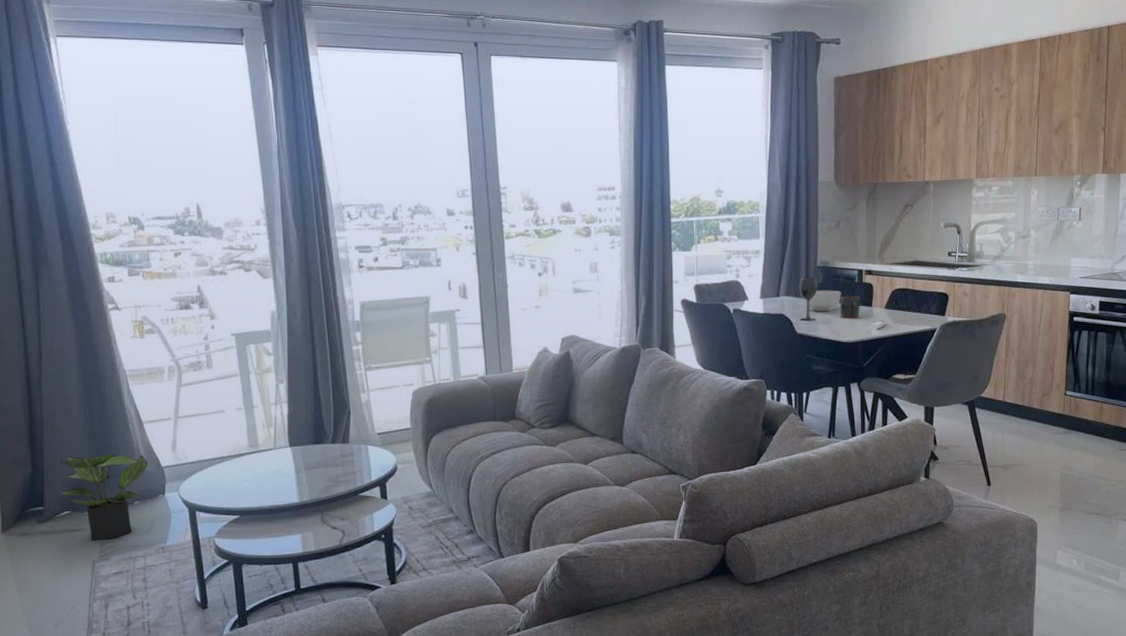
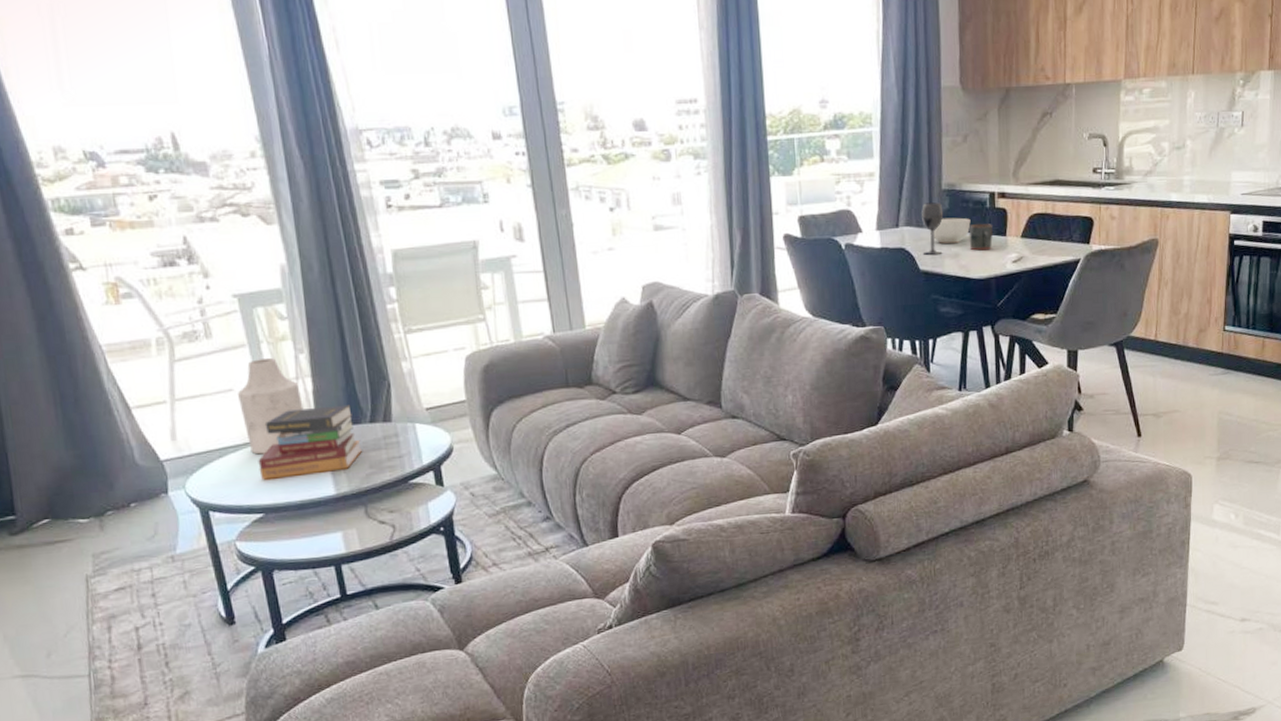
potted plant: present [59,453,147,540] -> none [29,446,142,552]
vase: none [228,387,279,466] -> present [238,358,304,455]
books: none [239,427,323,487] -> present [258,404,362,480]

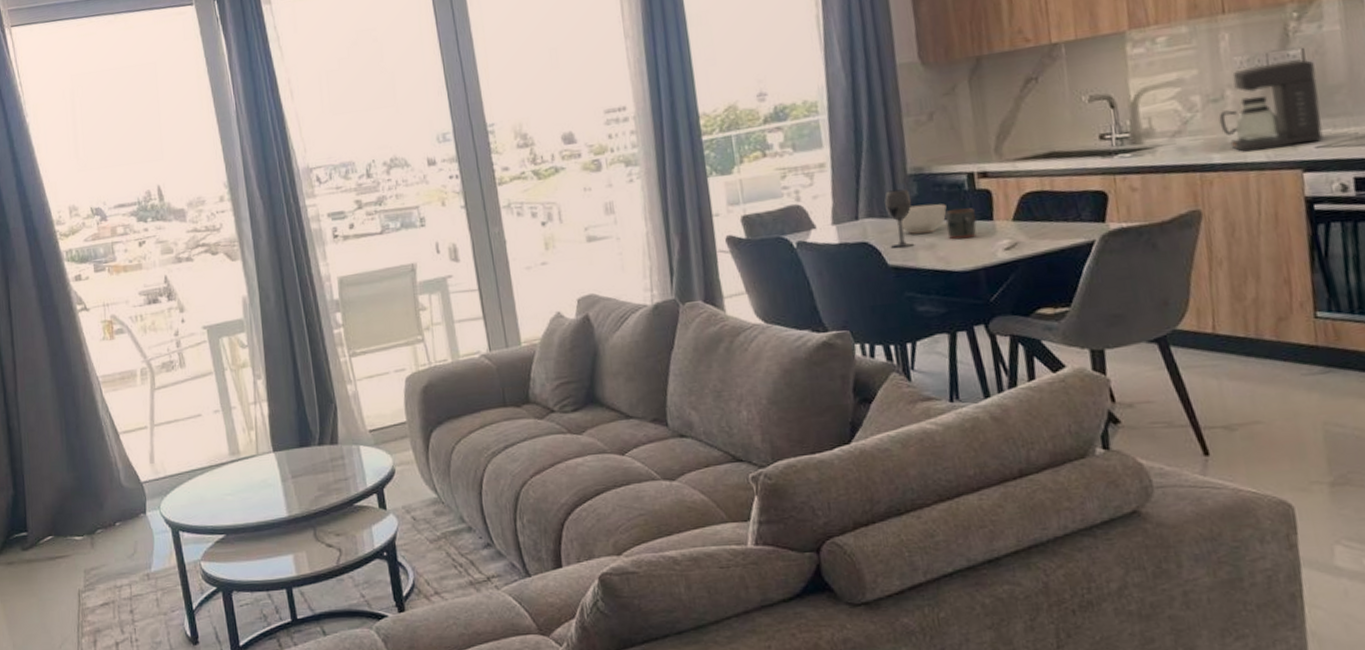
vase: present [238,358,304,455] -> none [205,384,261,477]
books: present [258,404,362,480] -> none [221,427,311,501]
coffee maker: none [1179,119,1249,193] -> present [1219,59,1324,152]

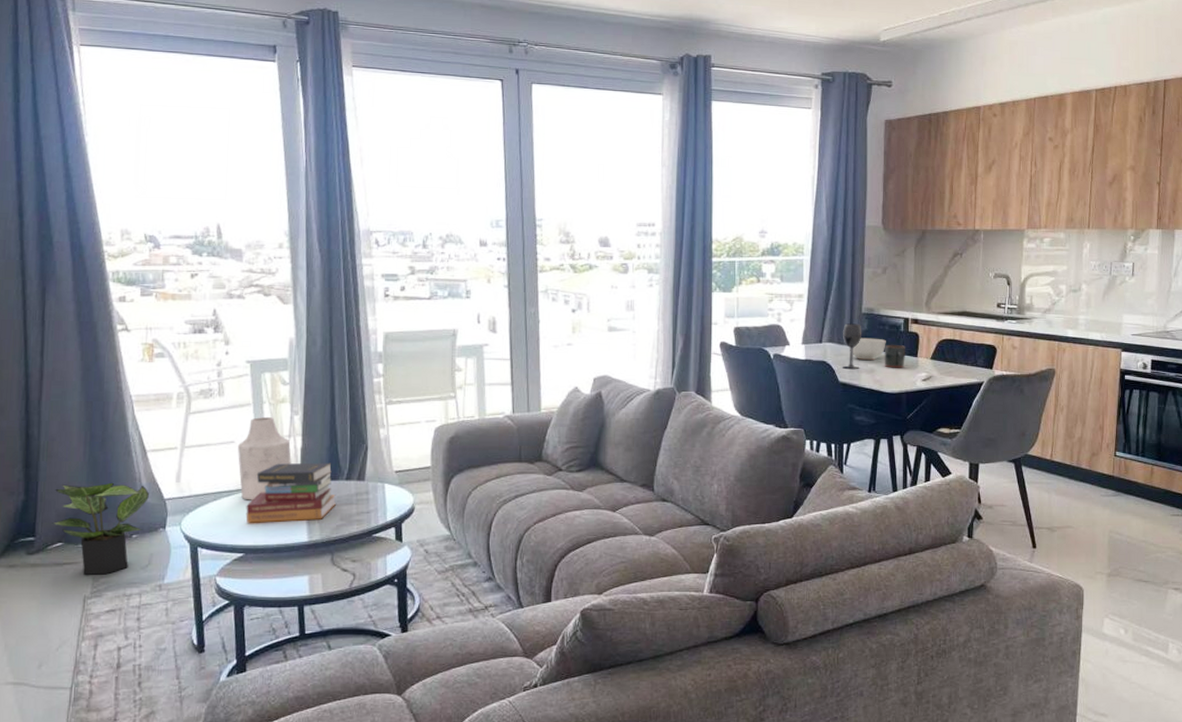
potted plant: none [40,469,126,568] -> present [52,482,149,575]
vase: none [205,384,261,477] -> present [238,417,292,500]
books: none [221,427,311,501] -> present [245,462,336,523]
coffee maker: present [1219,59,1324,152] -> none [1075,269,1139,332]

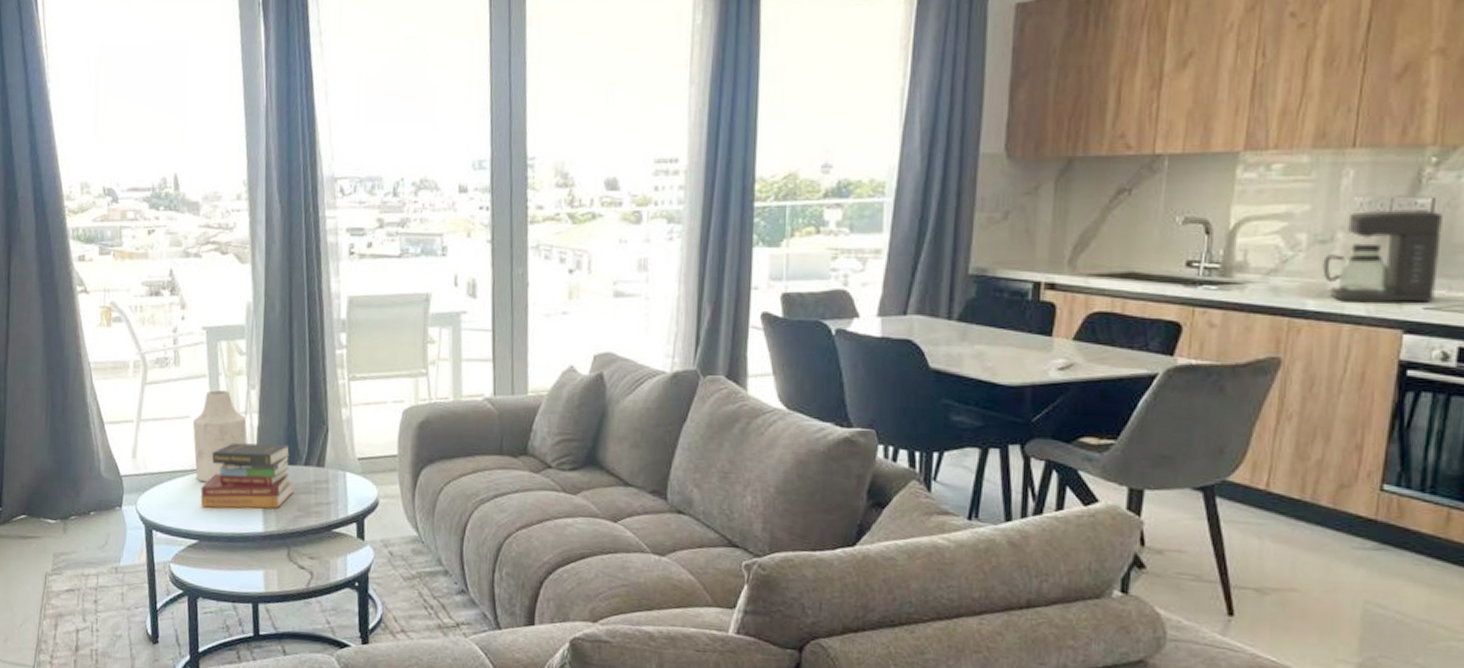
potted plant: present [52,482,149,575] -> none [17,454,106,552]
wine glass: present [842,323,862,369] -> none [935,289,968,351]
bowl: present [850,338,886,360] -> none [948,308,1004,339]
mug: present [884,345,905,368] -> none [999,319,1034,352]
coffee maker: none [1075,269,1139,332] -> present [1322,208,1443,304]

